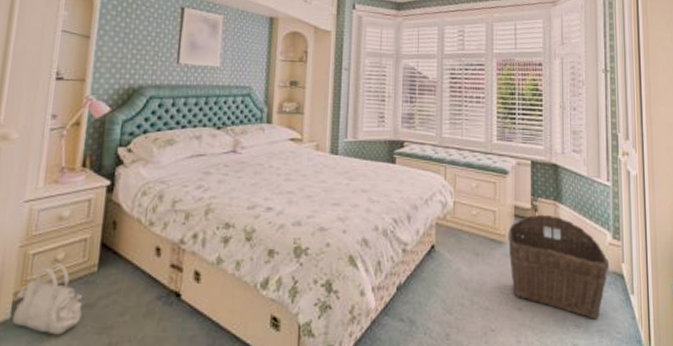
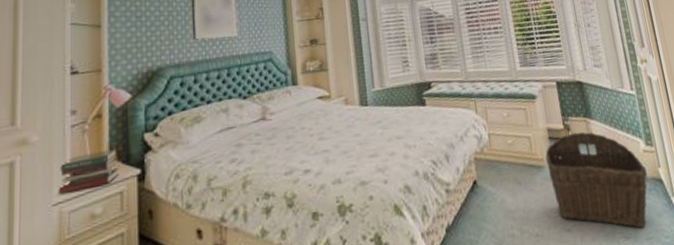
books: none [31,157,90,193] -> present [58,148,119,196]

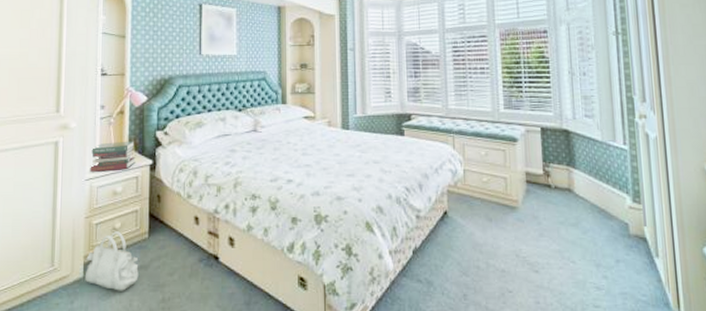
wicker basket: present [545,132,648,228] -> none [520,179,630,282]

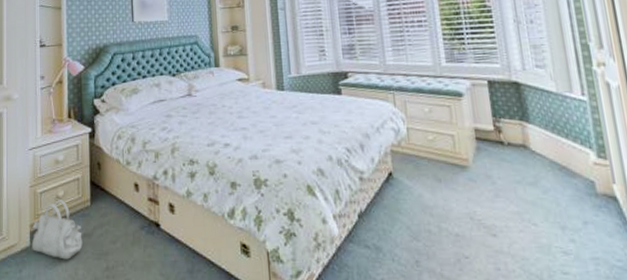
books: present [90,141,136,173] -> none [33,109,75,142]

